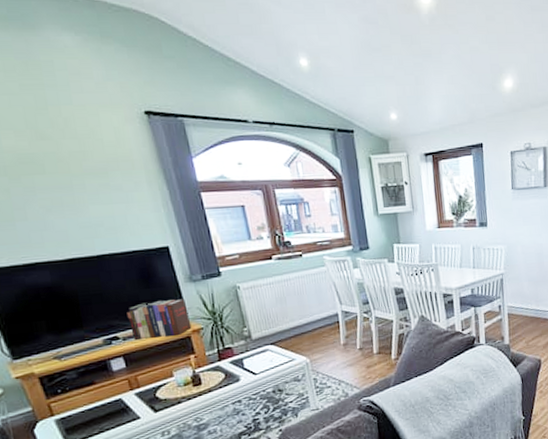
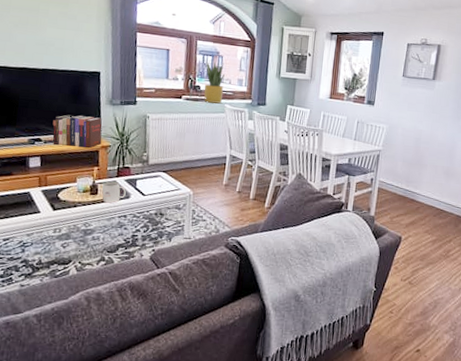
mug: none [204,366,234,392] -> present [101,181,126,203]
planter: none [290,209,319,258] -> present [204,61,225,104]

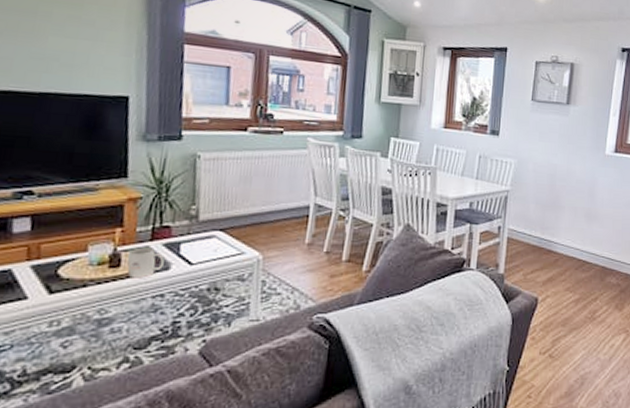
books: present [52,114,102,149] -> none [52,156,130,203]
planter: present [204,61,225,104] -> none [278,82,307,137]

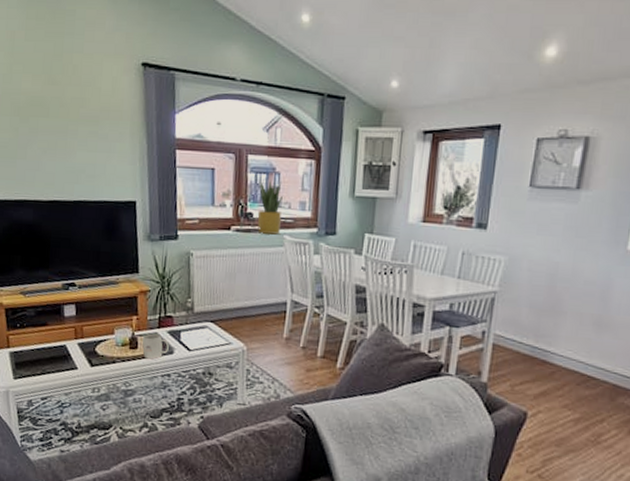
planter: none [278,82,307,137] -> present [257,180,283,235]

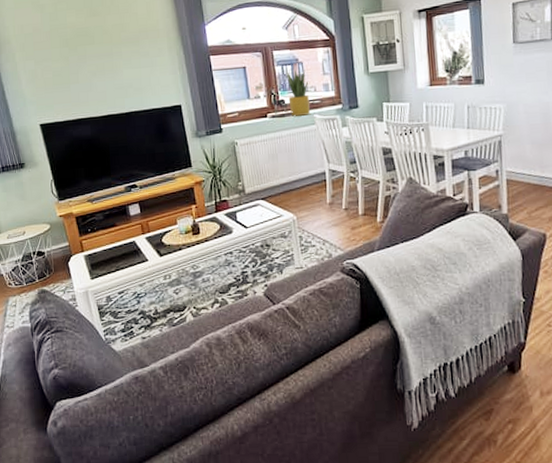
mug: present [141,333,169,360] -> none [202,218,228,241]

